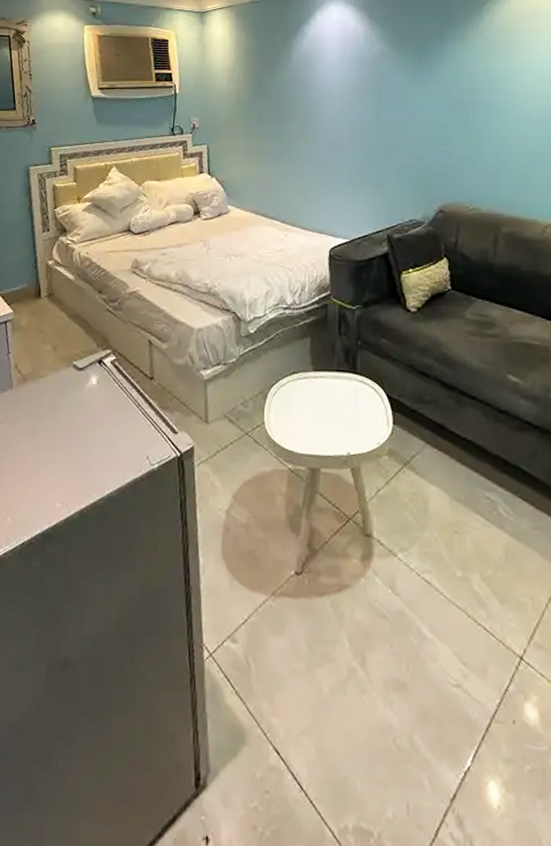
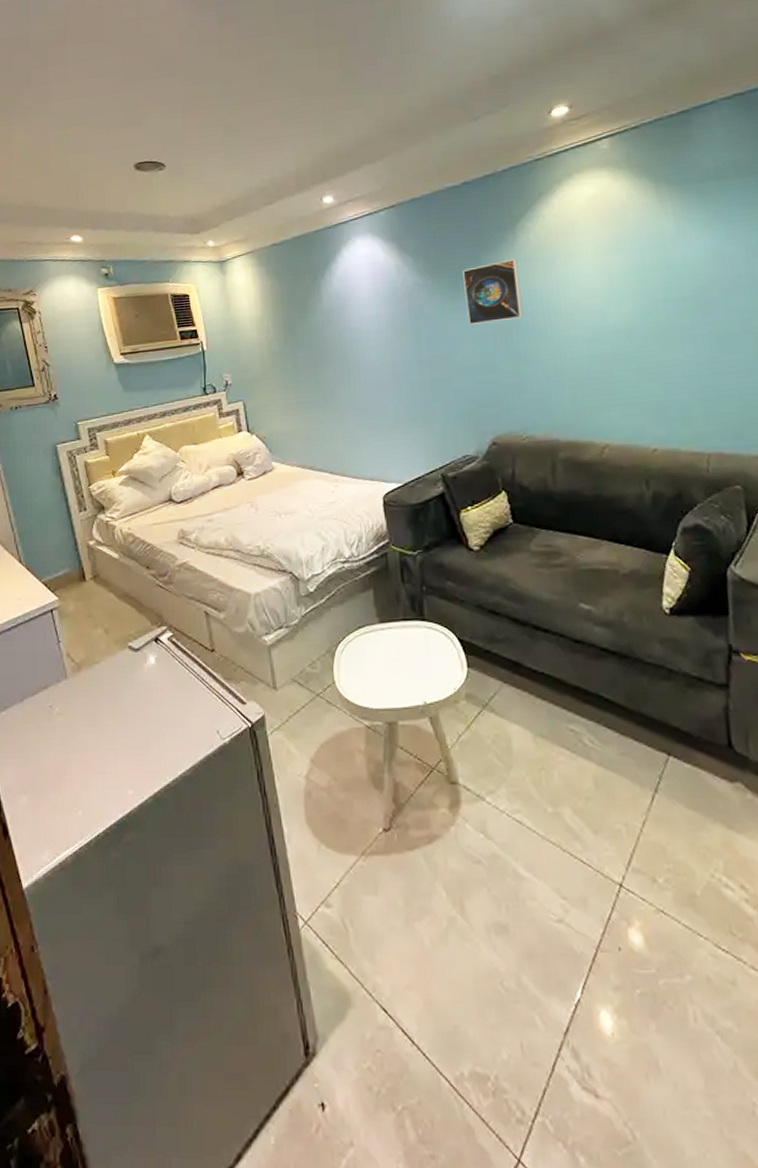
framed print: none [428,38,481,96] -> present [463,258,524,325]

